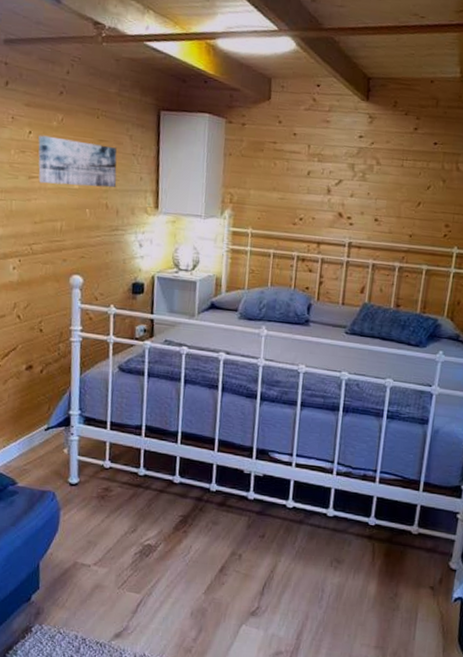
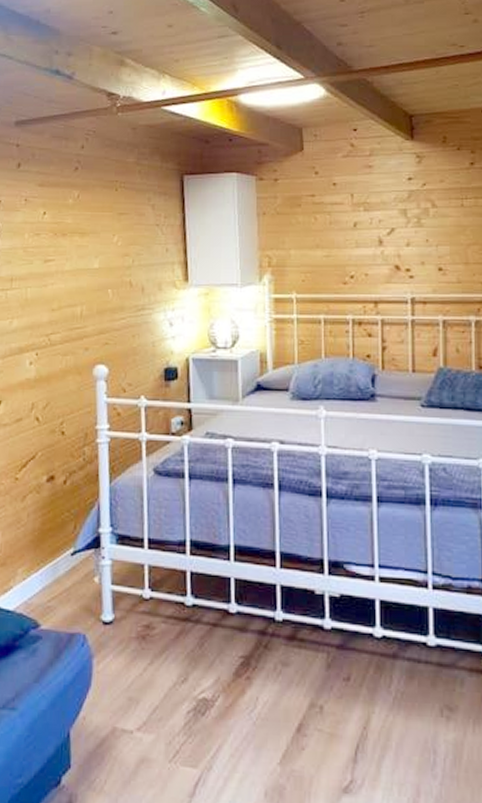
wall art: present [38,135,117,188] -> none [53,215,140,266]

